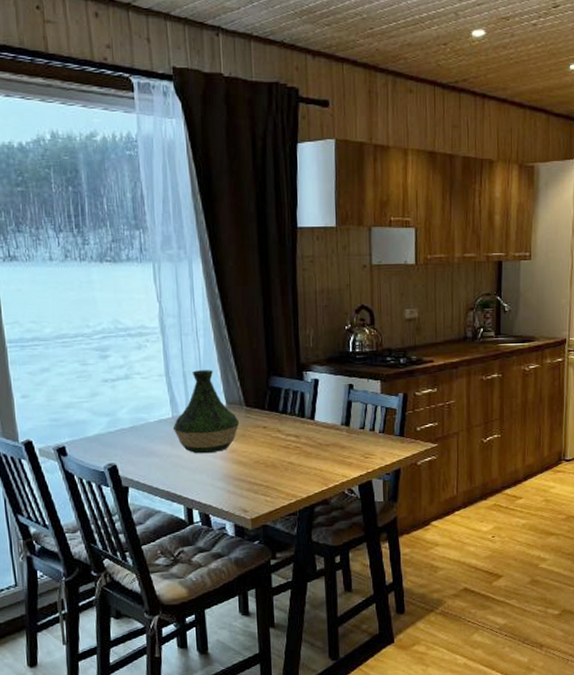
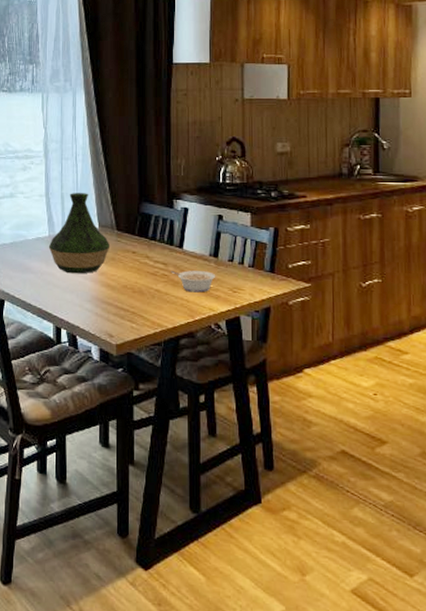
legume: none [303,440,348,462] -> present [171,270,216,293]

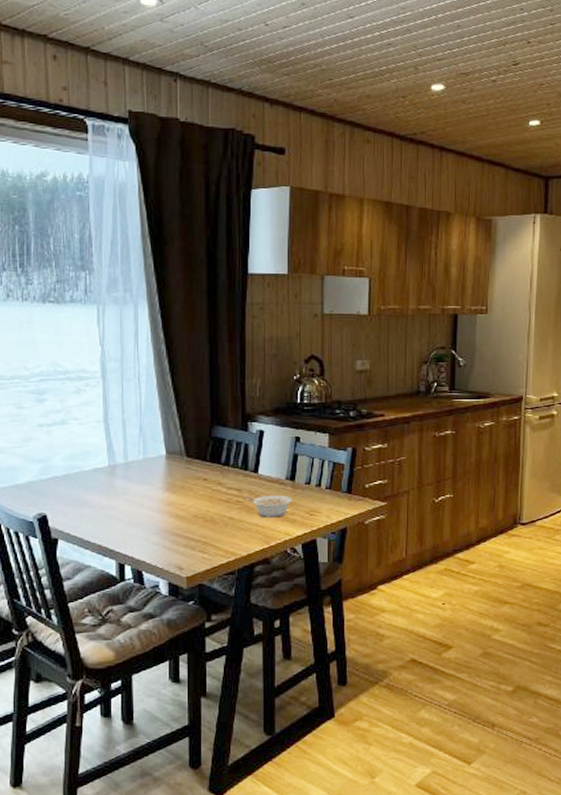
vase: present [48,193,111,274] -> none [108,417,179,506]

